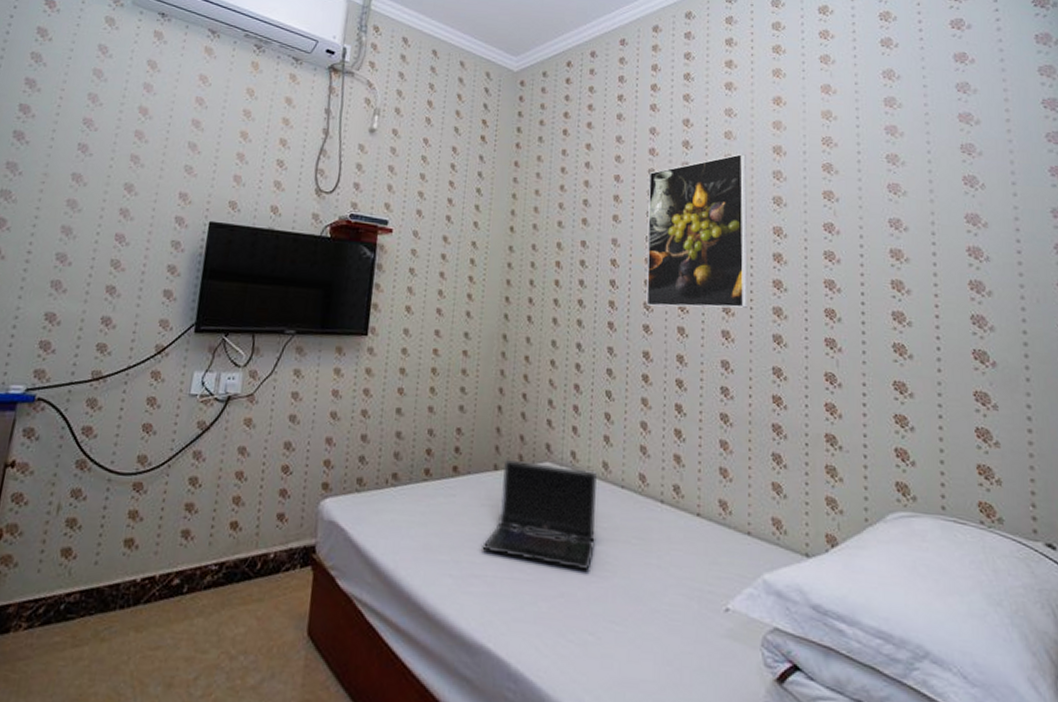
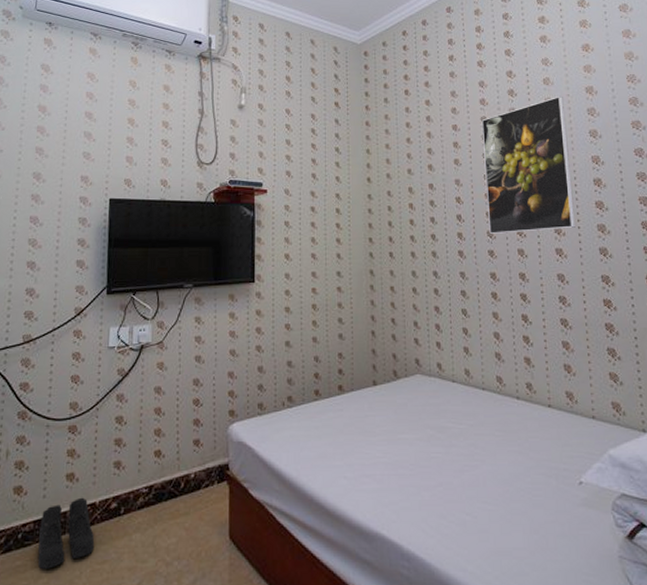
boots: none [79,568,150,650] -> present [37,497,95,569]
laptop computer: present [482,460,598,570] -> none [369,375,465,462]

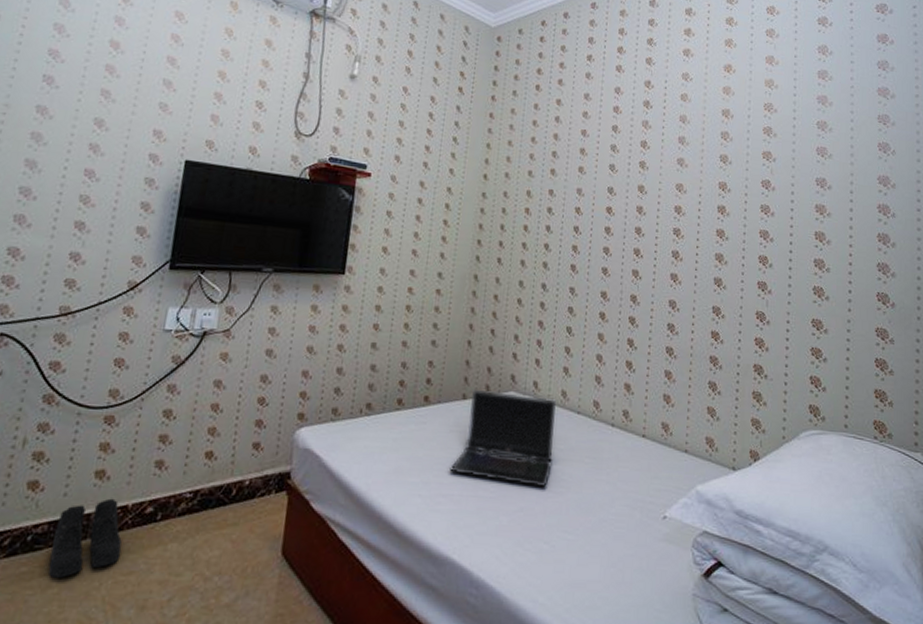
laptop computer: none [369,375,465,462] -> present [449,390,557,487]
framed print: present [481,95,575,234] -> none [605,114,699,255]

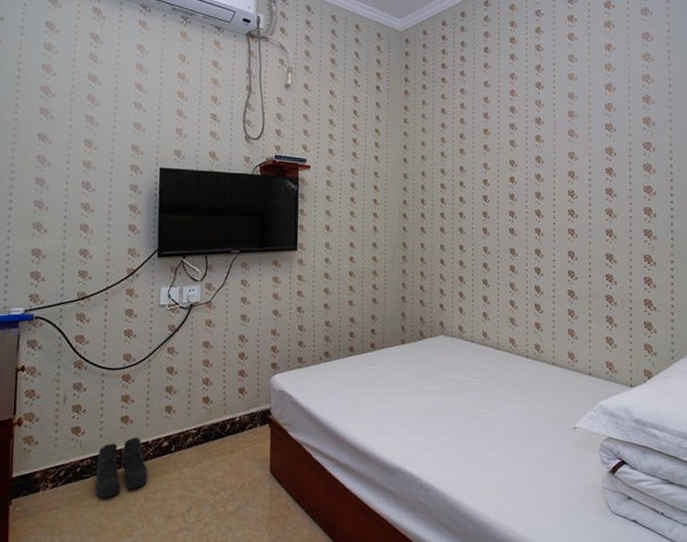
laptop computer: present [449,390,557,487] -> none [396,335,480,410]

